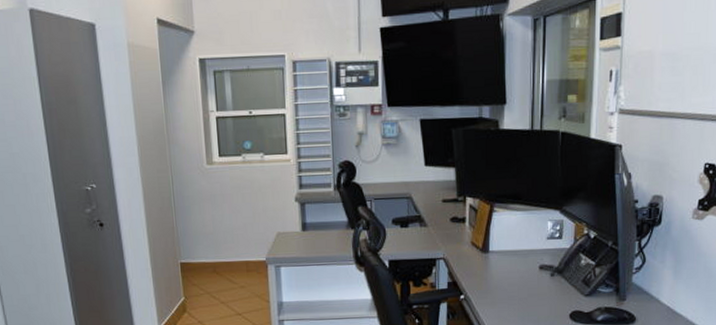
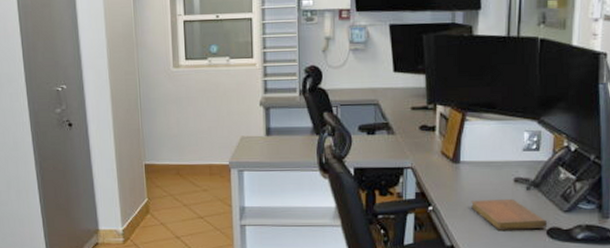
notebook: none [500,285,571,316] -> present [471,198,548,230]

